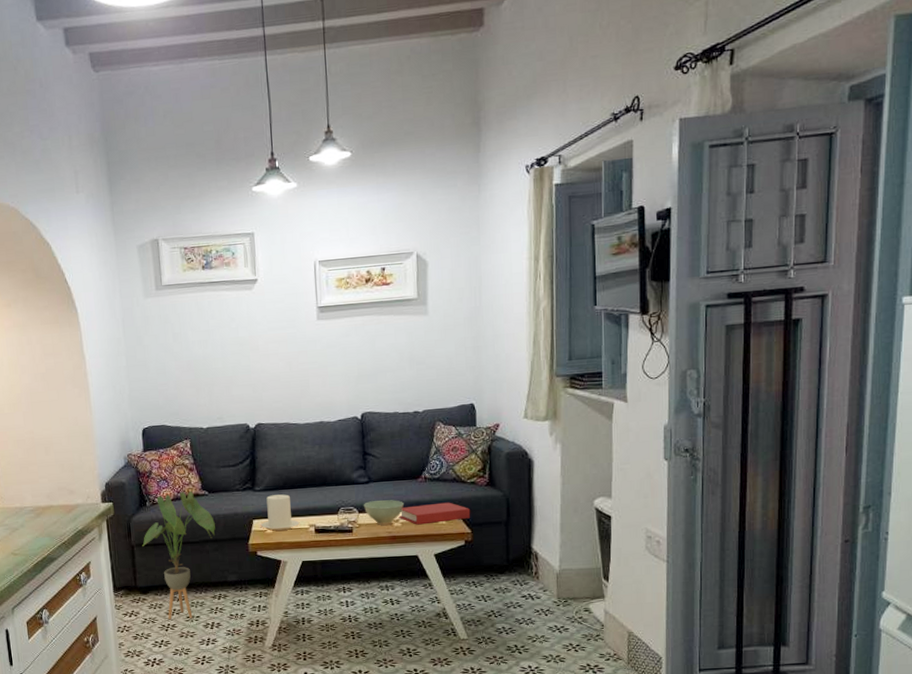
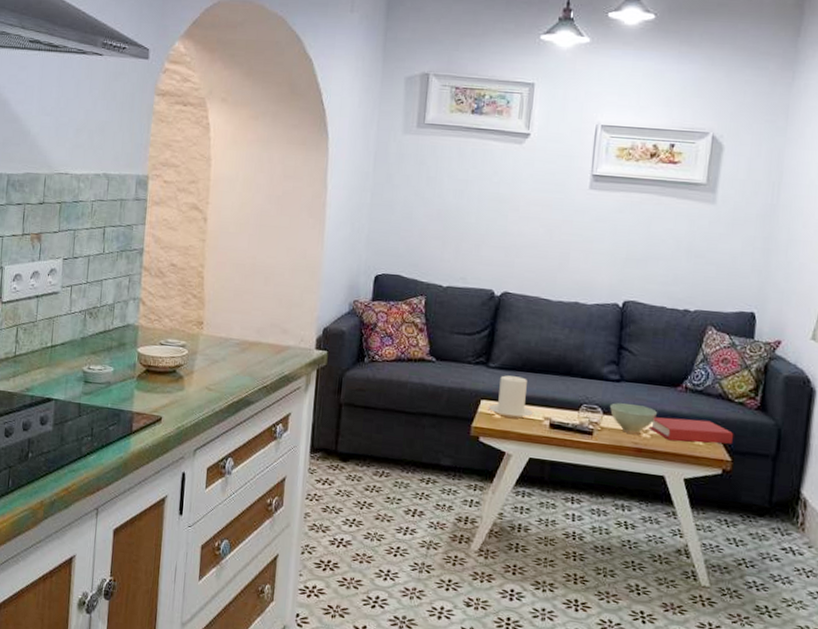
house plant: present [142,490,215,620] -> none [351,353,437,501]

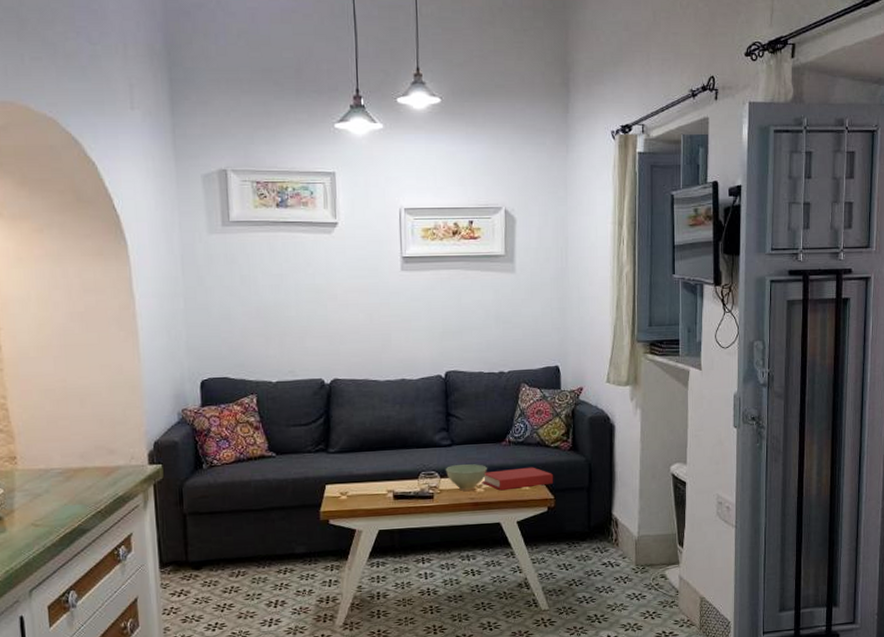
candle: present [488,375,534,419] -> none [334,457,377,497]

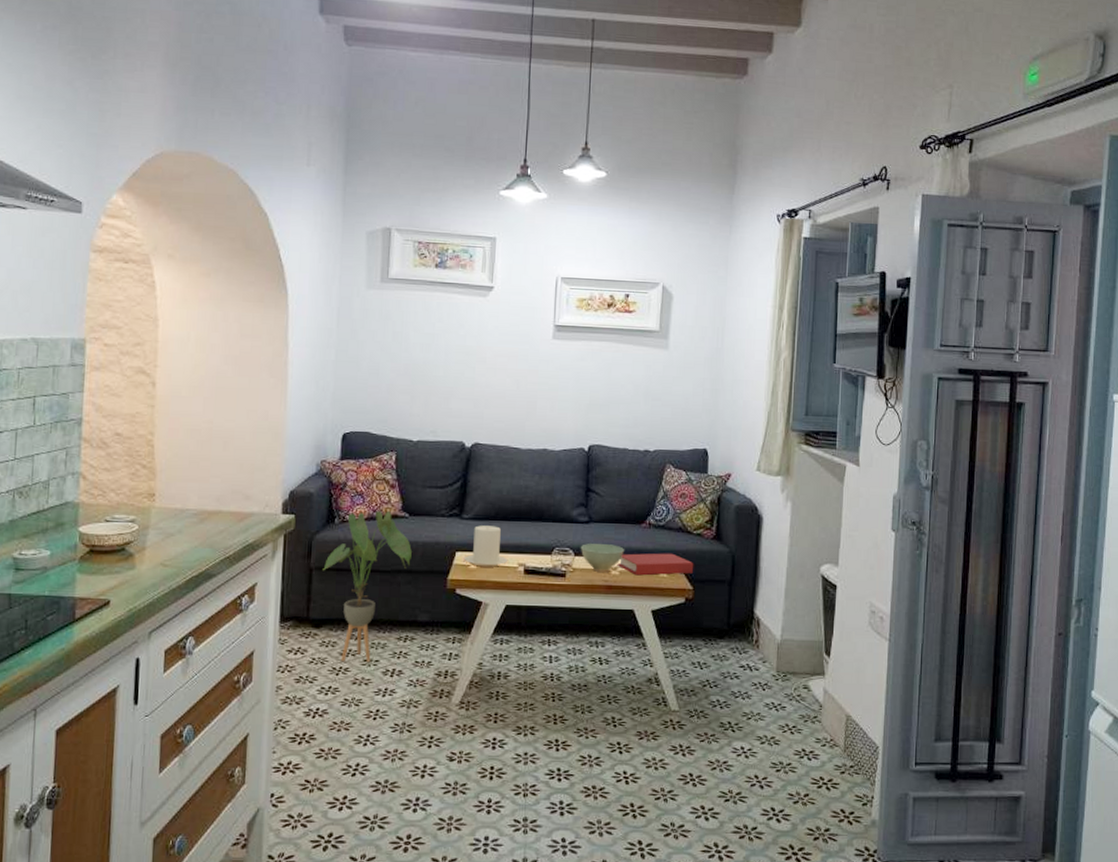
house plant: none [196,451,283,599] -> present [323,510,412,663]
candle: none [334,457,377,497] -> present [463,525,508,567]

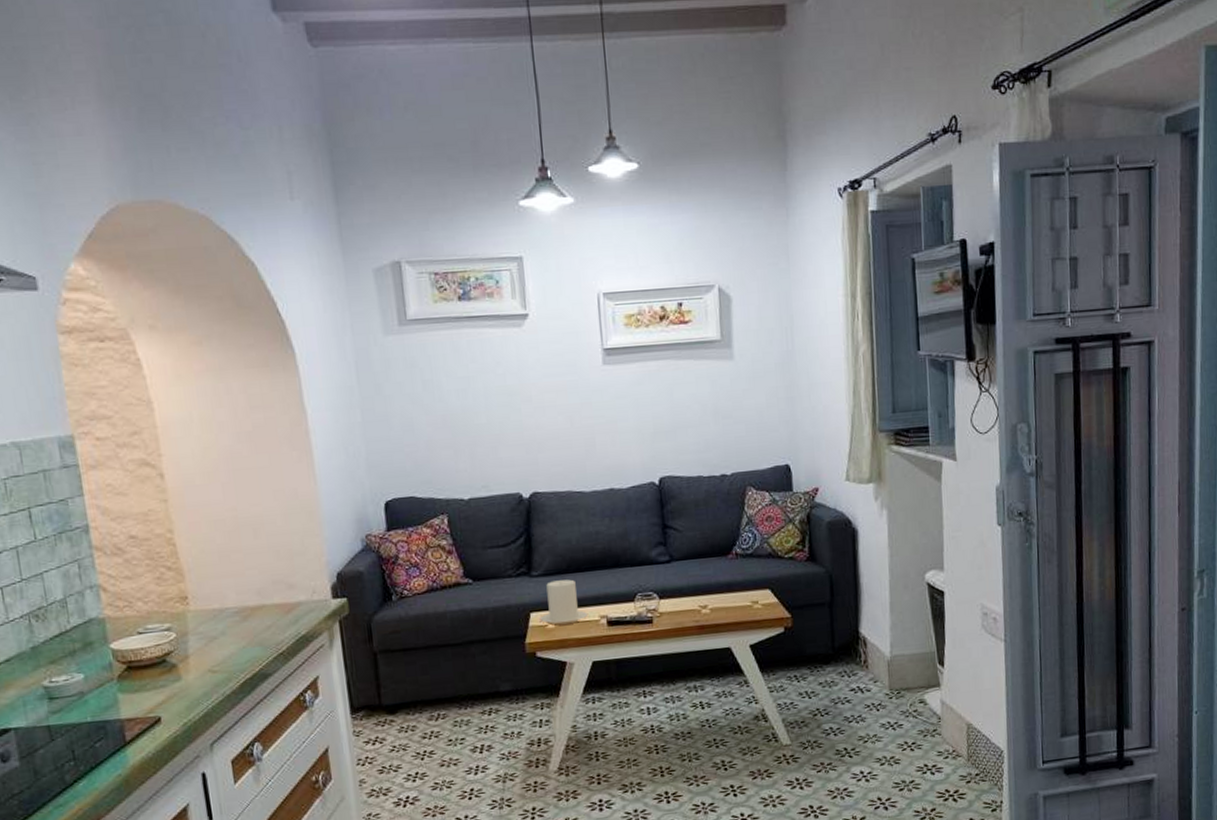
house plant: present [323,510,412,663] -> none [388,578,483,746]
bowl: present [580,544,624,572] -> none [664,581,712,613]
book: present [617,553,694,576] -> none [706,582,790,611]

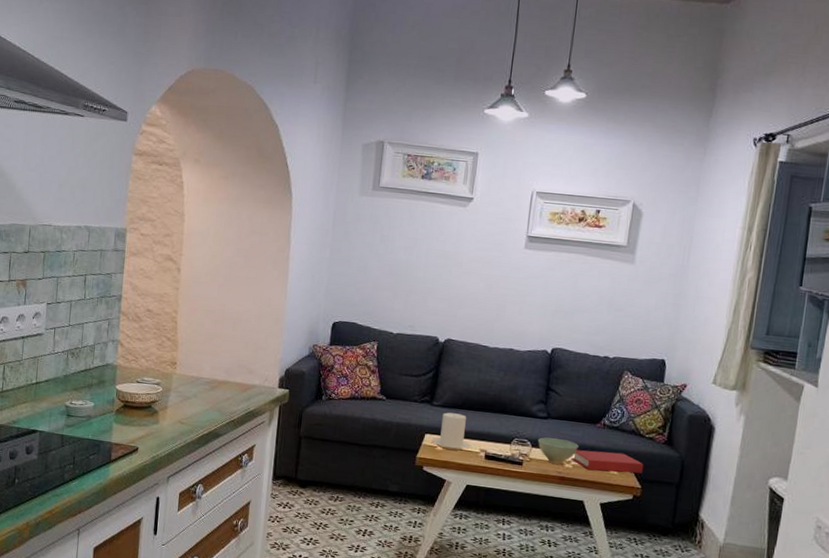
bowl: none [664,581,712,613] -> present [537,437,578,465]
book: none [706,582,790,611] -> present [571,450,644,474]

